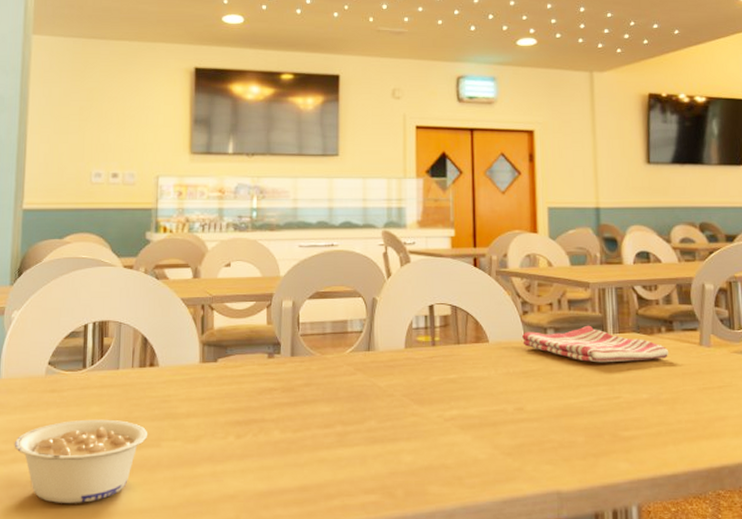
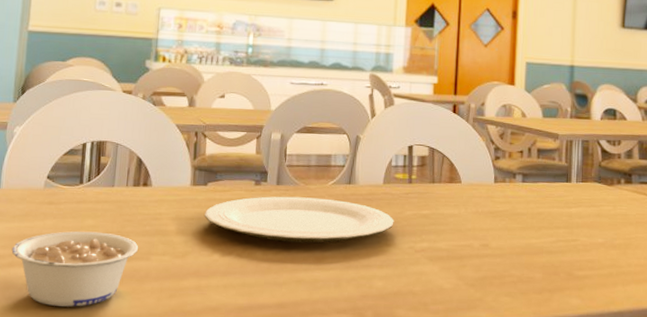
plate: none [216,368,420,418] -> present [204,196,394,244]
dish towel: present [522,325,669,363] -> none [492,173,626,209]

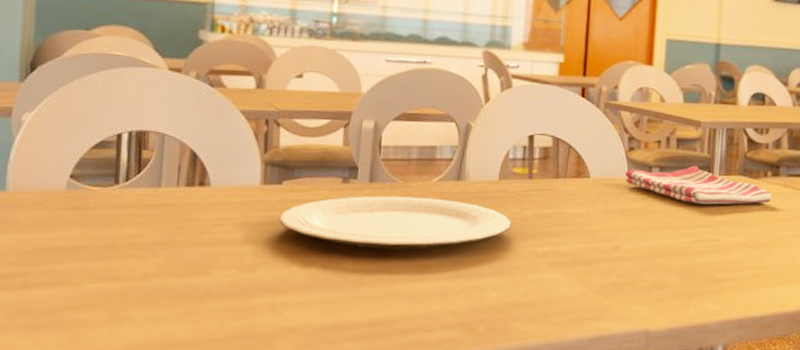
legume: present [11,231,139,307] -> none [24,242,195,334]
dish towel: none [492,173,626,209] -> present [625,165,772,205]

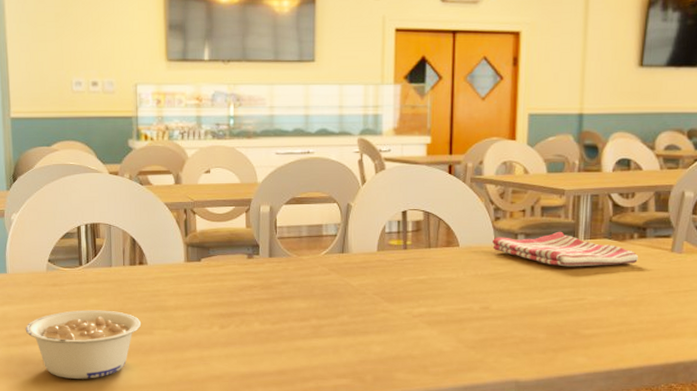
legume: none [24,242,195,334] -> present [25,310,142,379]
plate: present [279,195,512,250] -> none [201,268,390,313]

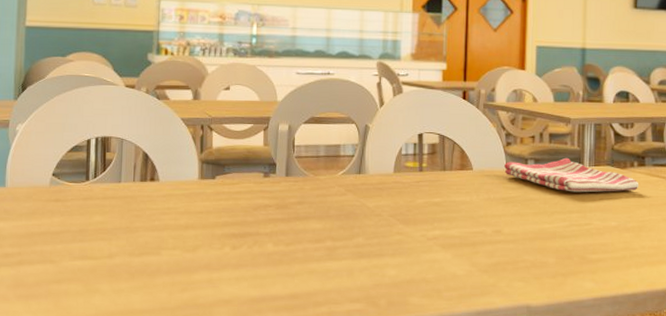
legume: present [25,310,142,379] -> none [20,227,149,303]

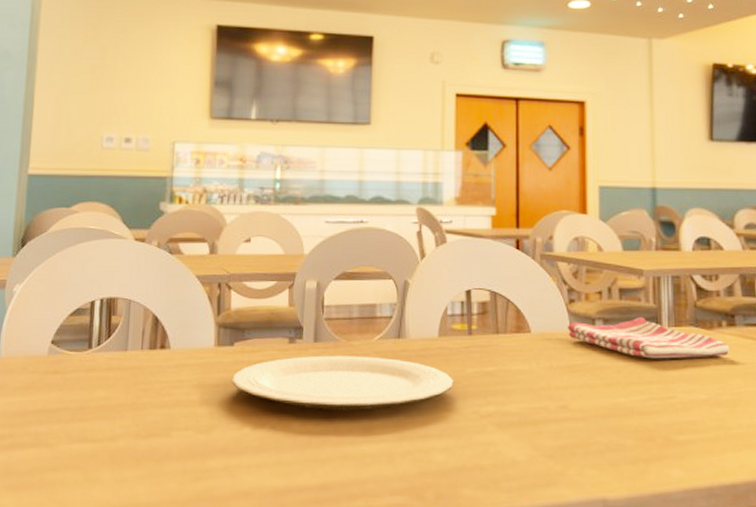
plate: none [214,187,406,234] -> present [232,355,454,411]

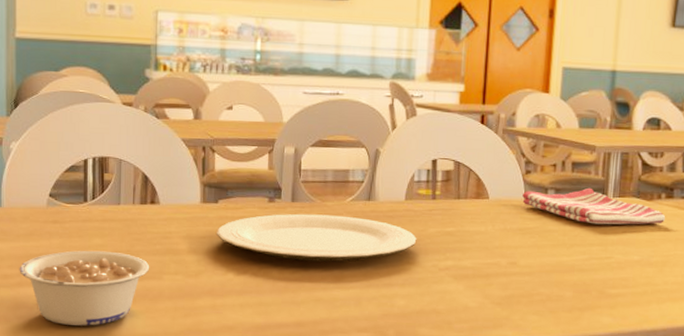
legume: none [12,404,157,495] -> present [19,250,150,326]

